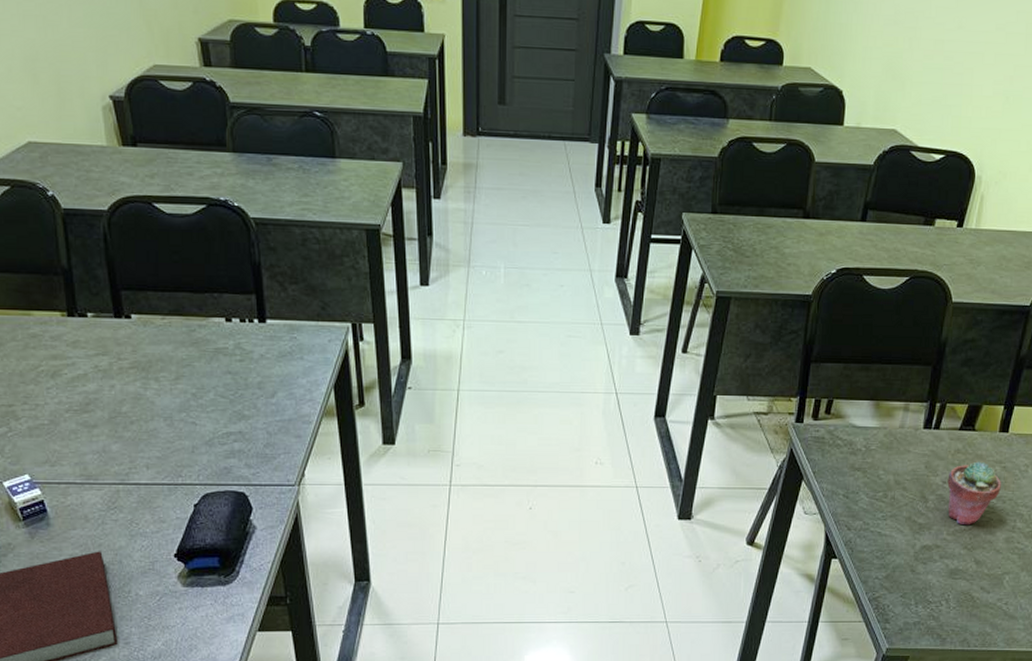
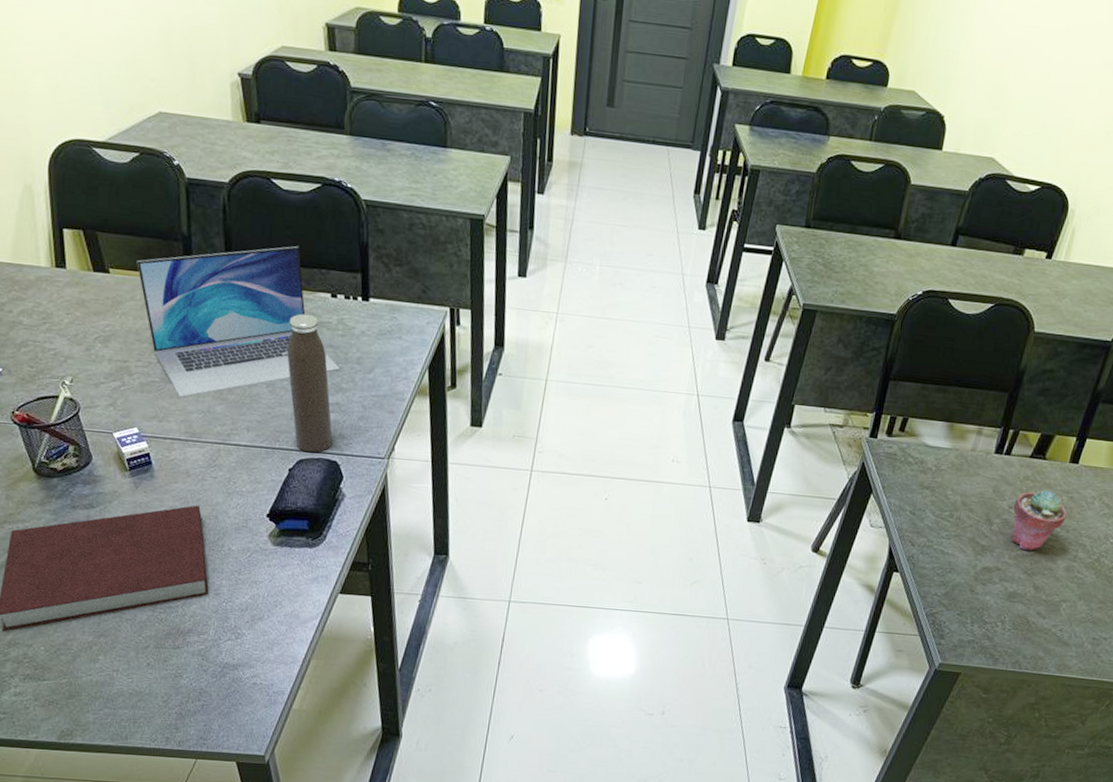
laptop: none [15,270,241,439] -> present [136,245,340,398]
water bottle: none [183,341,239,486] -> present [287,313,333,453]

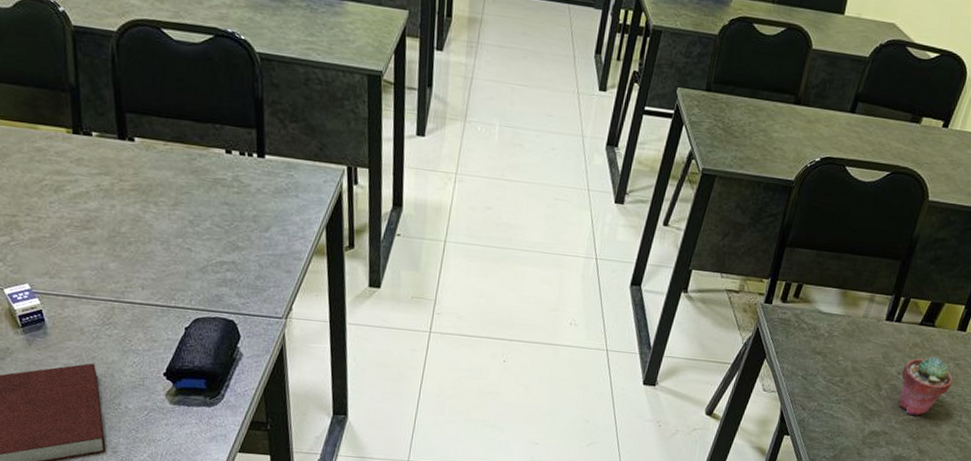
laptop: present [136,245,340,398] -> none [23,99,236,254]
water bottle: present [287,313,333,453] -> none [181,169,230,312]

